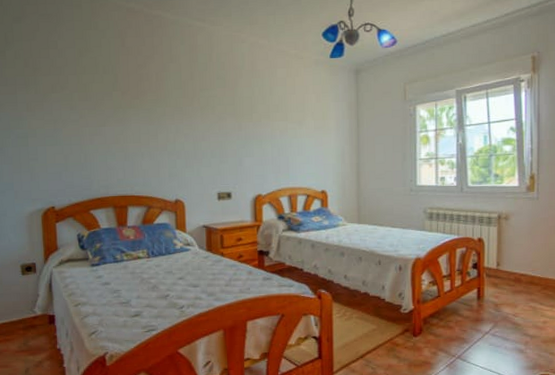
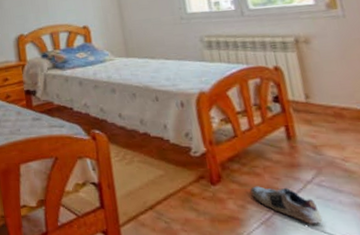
shoe: none [443,337,491,366] -> present [250,186,323,225]

